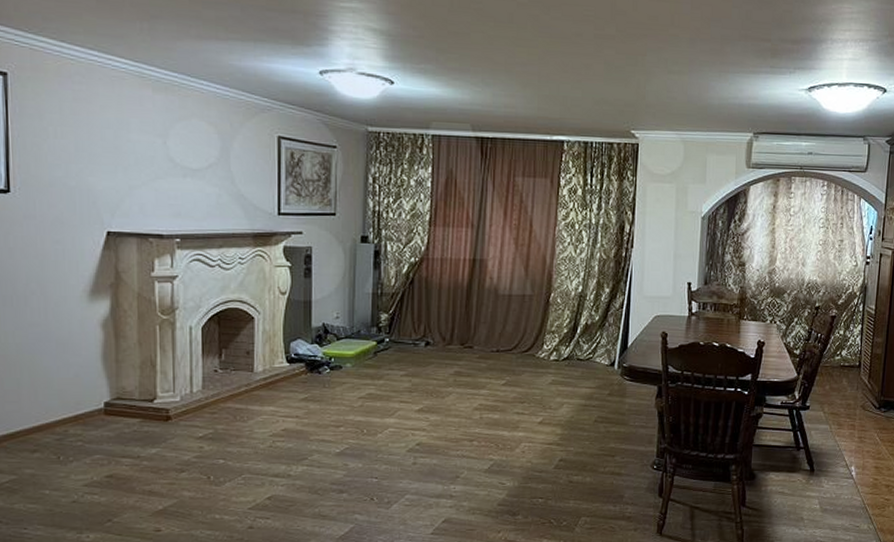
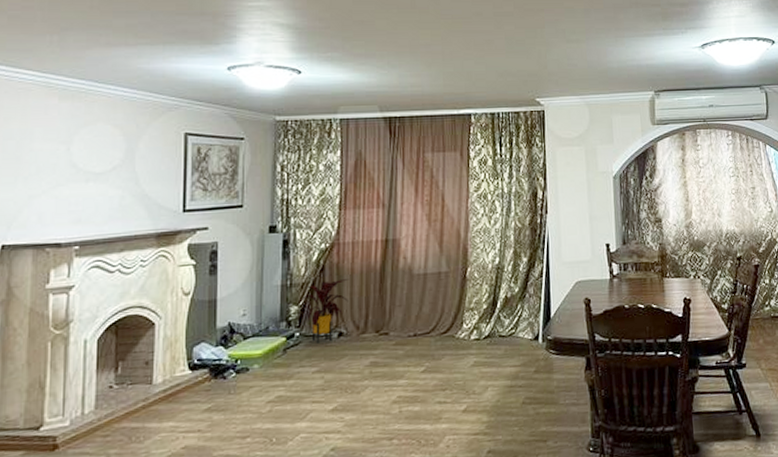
house plant: none [386,293,437,350] -> present [296,279,349,344]

